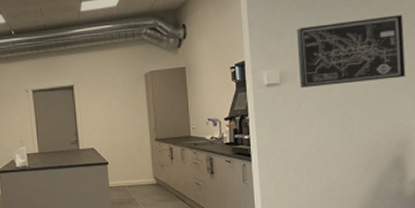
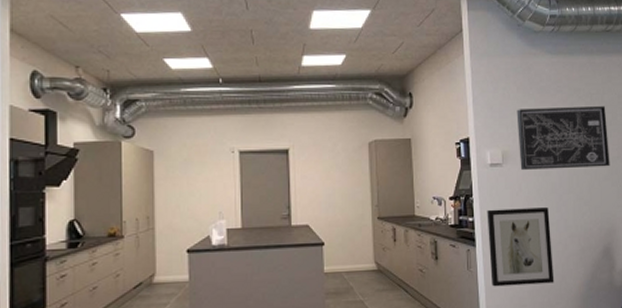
wall art: none [263,122,336,197] -> present [487,207,554,287]

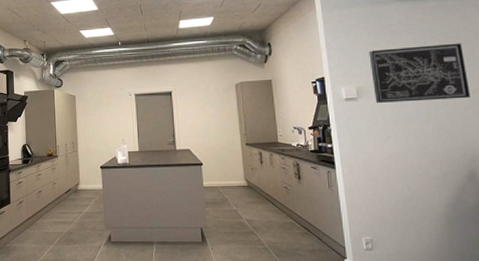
wall art: present [487,207,554,287] -> none [344,136,417,204]

